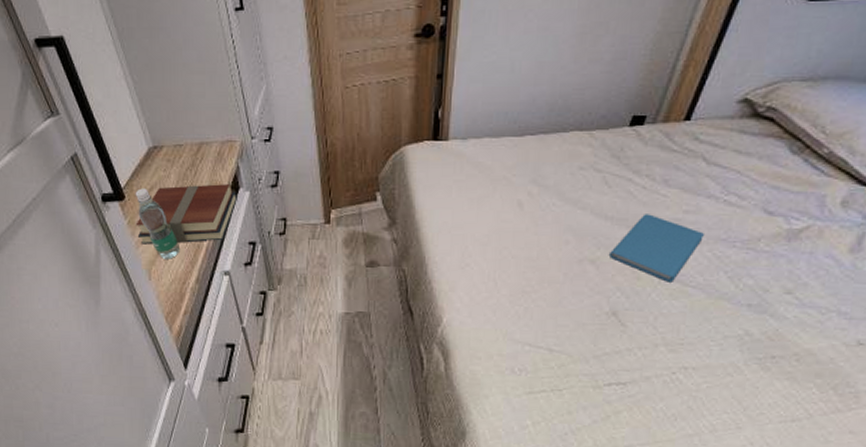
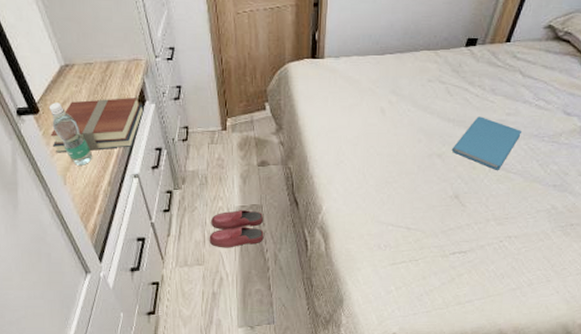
slippers: none [307,316,371,362] -> present [209,209,264,248]

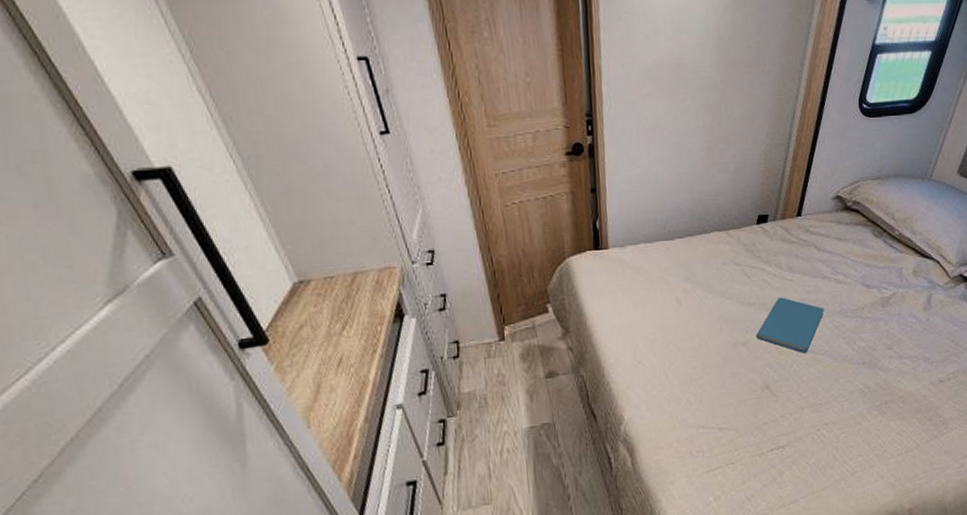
bottle: present [49,103,93,166] -> none [281,328,343,403]
books: present [50,98,144,153] -> none [285,313,403,390]
slippers: present [209,209,264,248] -> none [495,430,561,480]

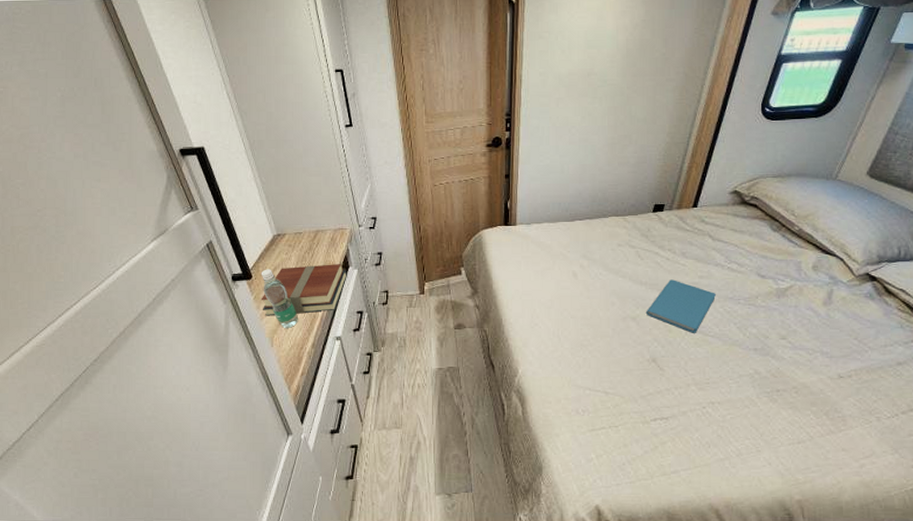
bottle: none [281,328,343,403] -> present [261,269,299,328]
books: none [285,313,403,390] -> present [261,264,347,316]

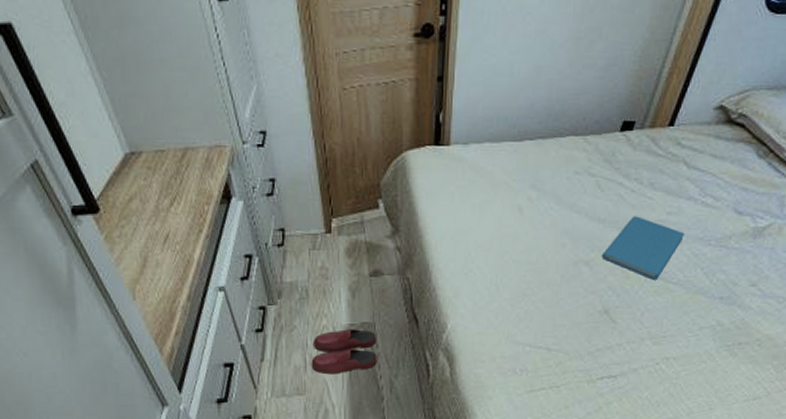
books: present [261,264,347,316] -> none [114,193,230,261]
bottle: present [261,269,299,328] -> none [111,199,168,277]
slippers: none [407,371,461,411] -> present [311,328,377,375]

